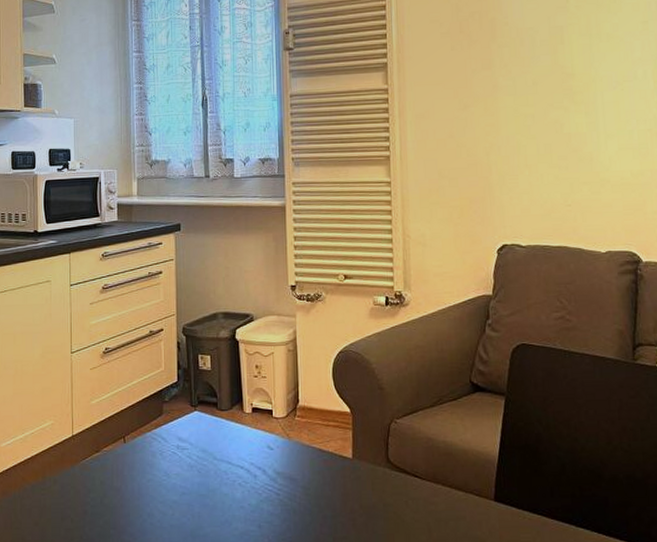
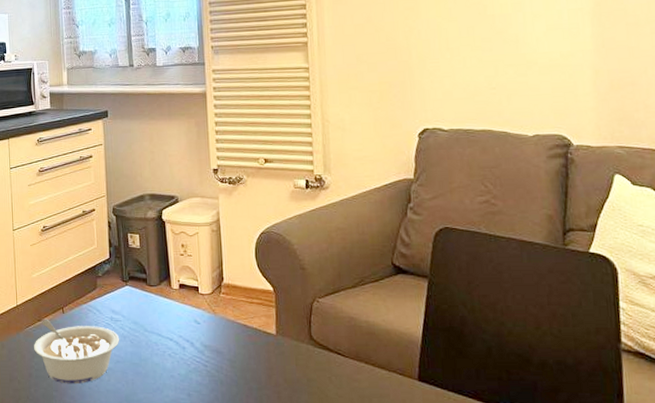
legume: none [90,450,187,521] -> present [34,320,120,384]

